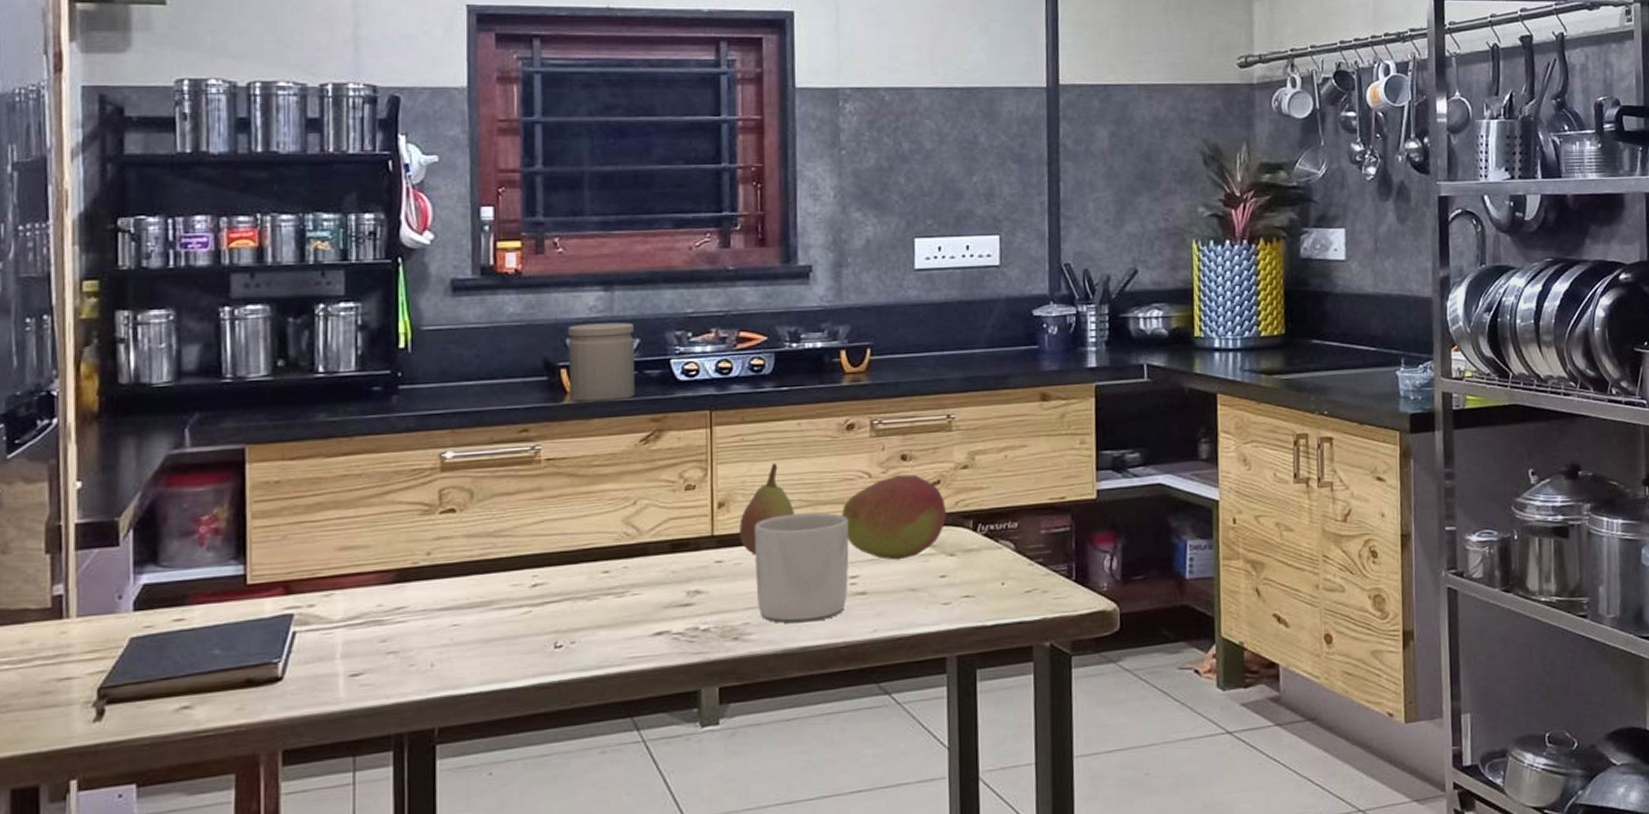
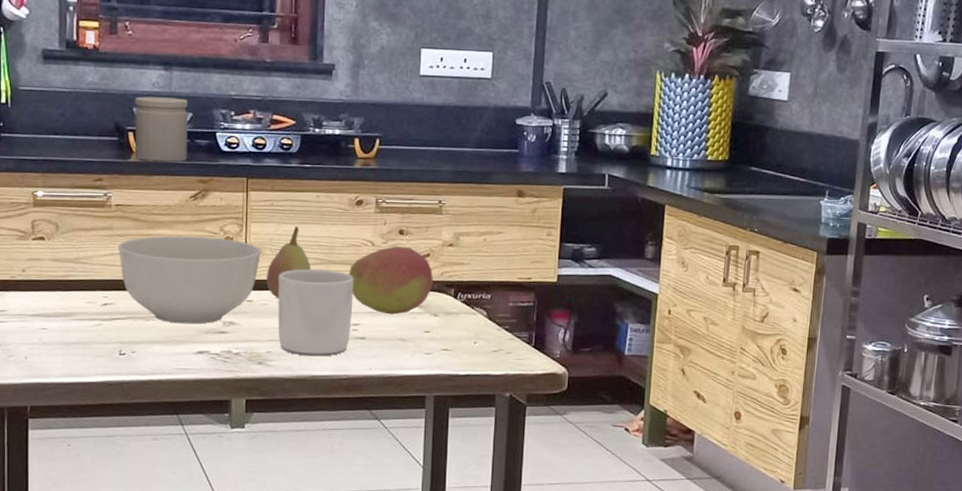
bowl: none [549,487,731,600] -> present [117,235,261,324]

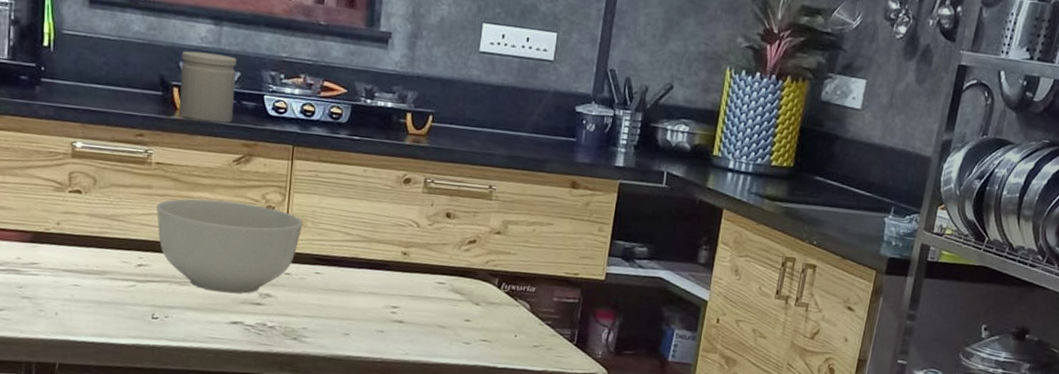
fruit: present [266,226,311,298] -> none [306,200,353,274]
mug: present [278,269,354,357] -> none [315,245,396,338]
fruit: present [348,246,437,315] -> none [390,229,482,300]

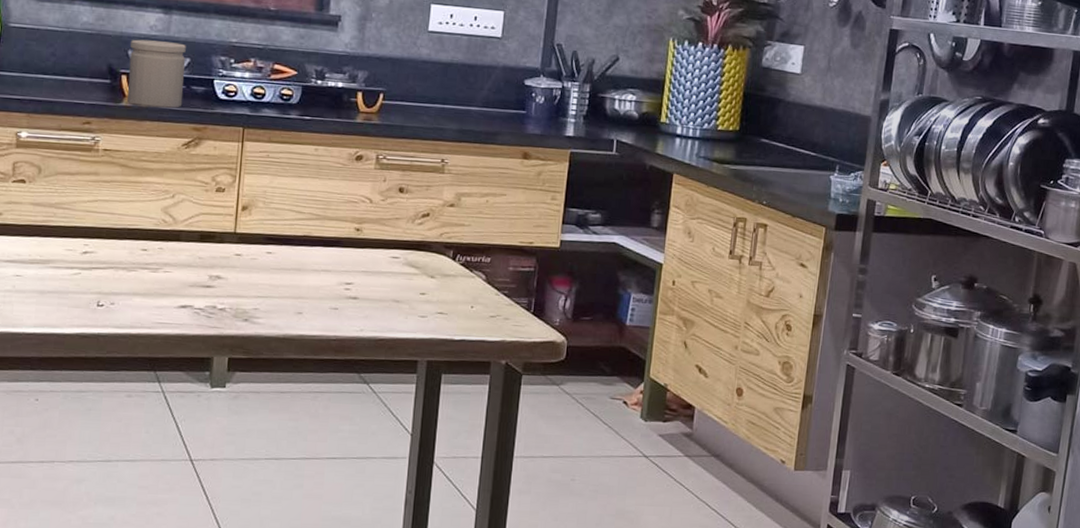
bowl: present [156,198,303,294] -> none [102,183,254,277]

